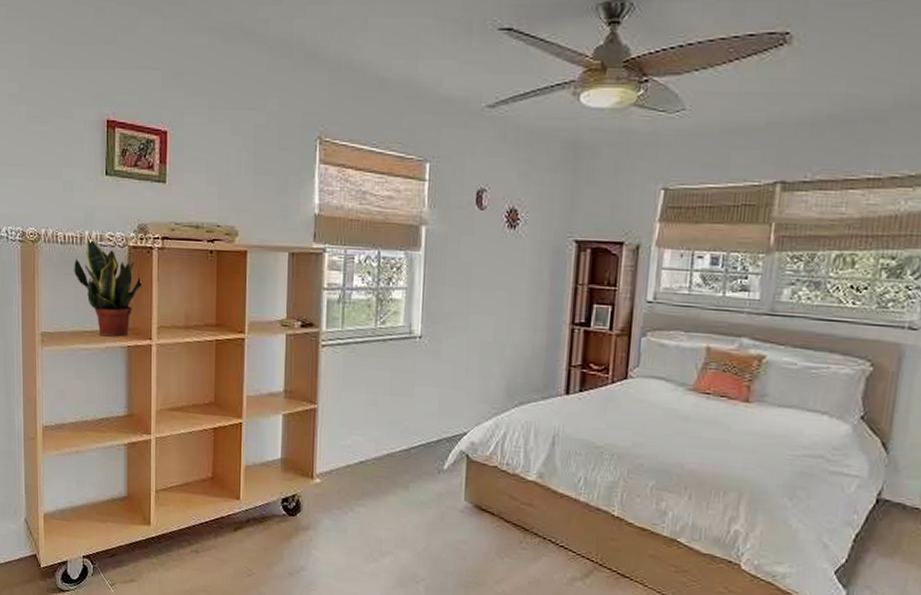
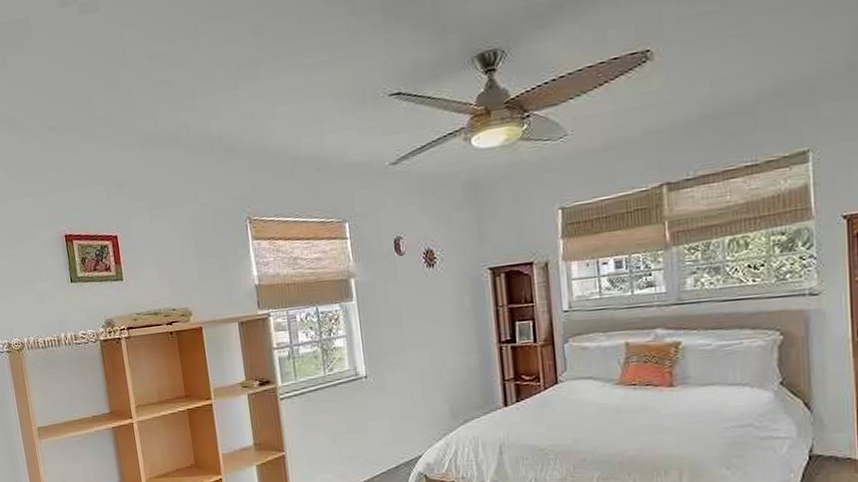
potted plant: present [74,238,144,337] -> none [56,339,118,422]

